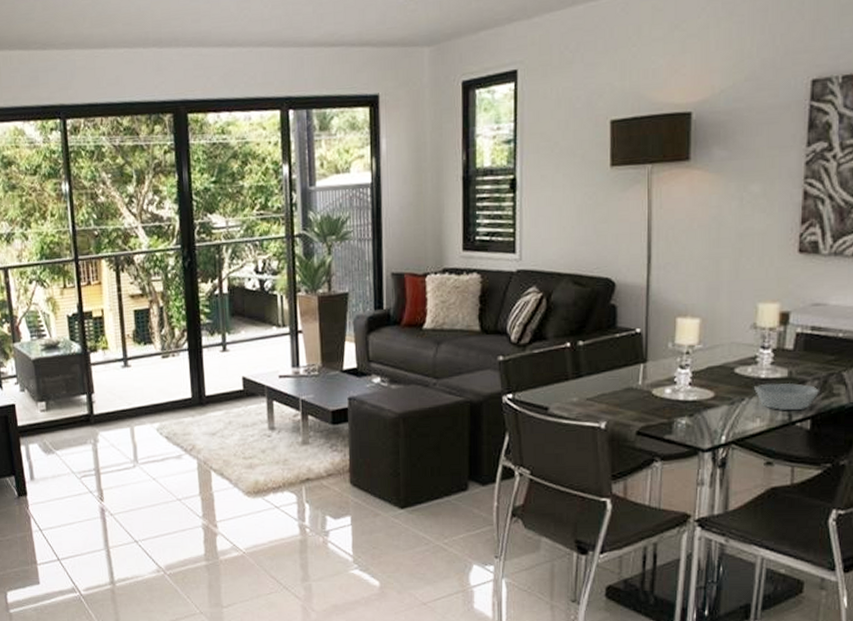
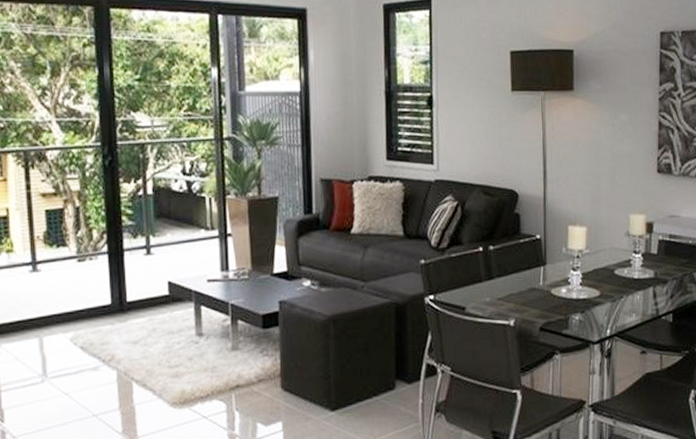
bowl: present [754,382,819,411] -> none [630,282,677,307]

